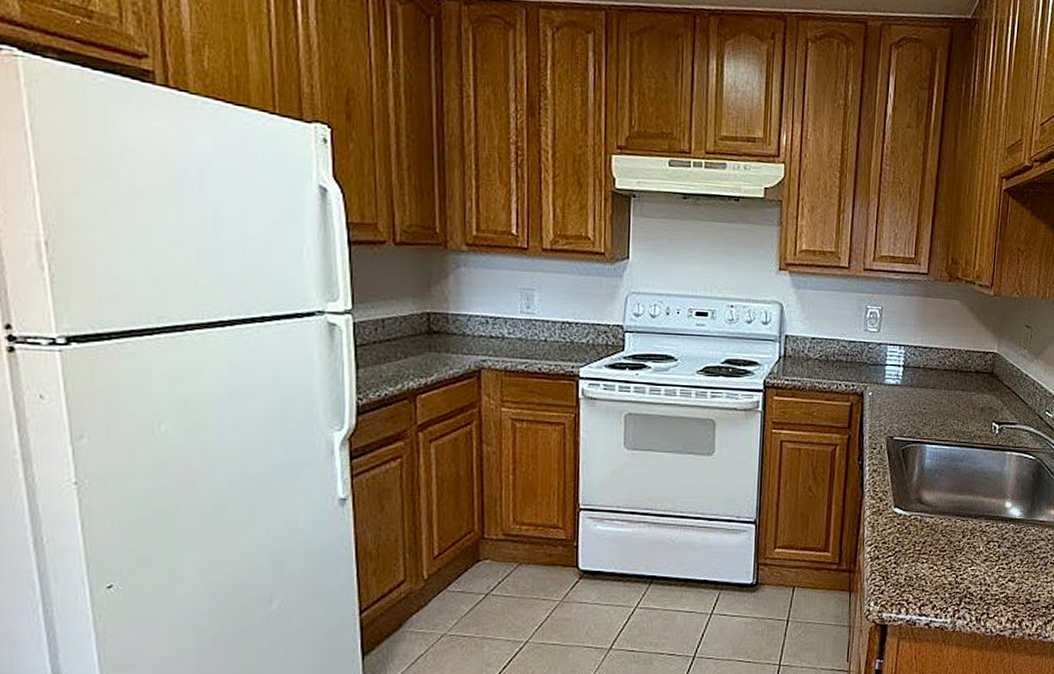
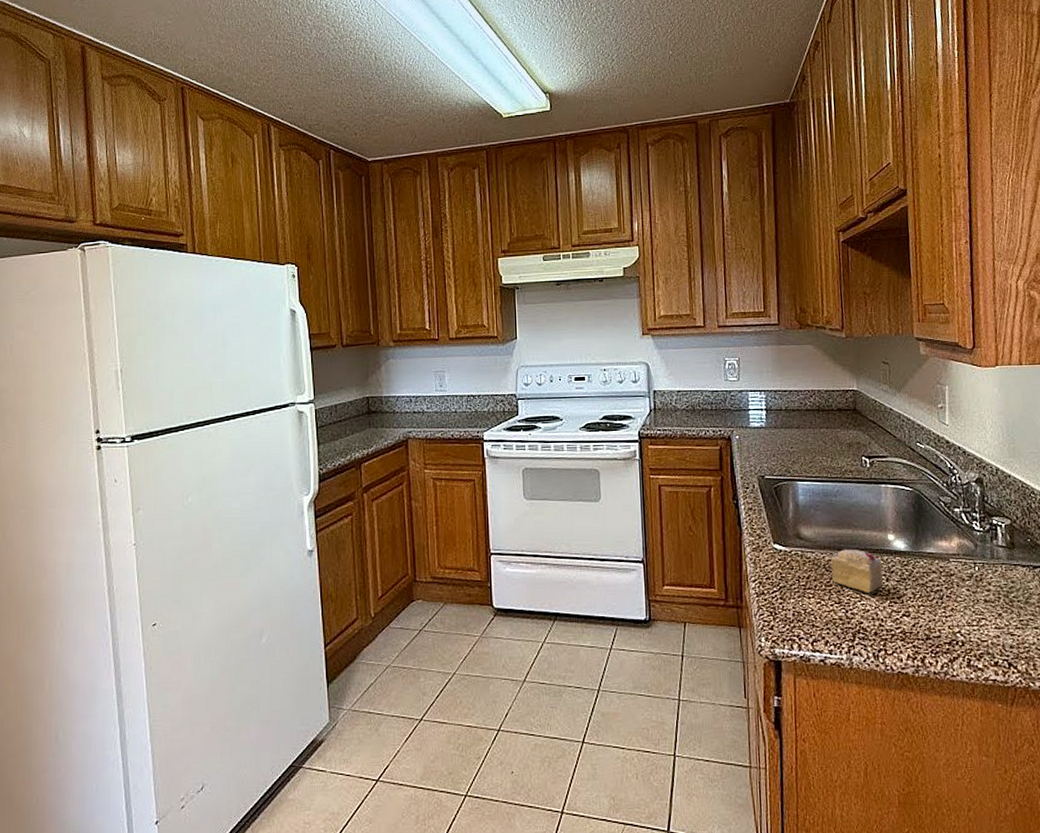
cake slice: none [947,515,997,559] -> present [831,549,883,593]

